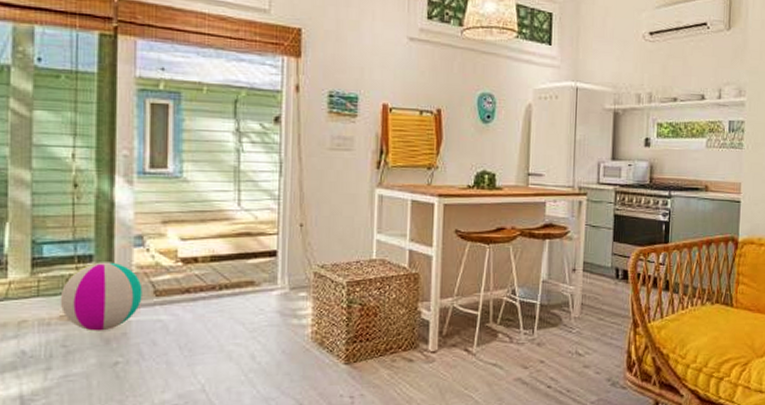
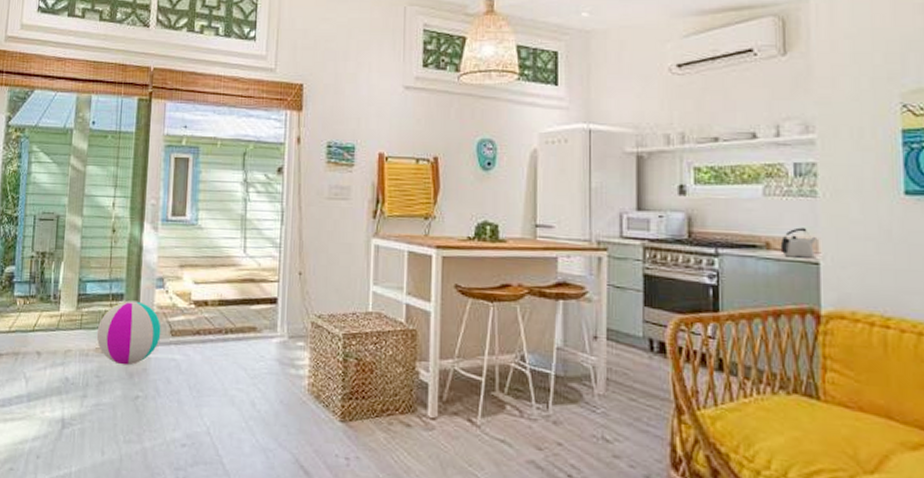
kettle: none [715,173,740,198] -> present [780,227,816,258]

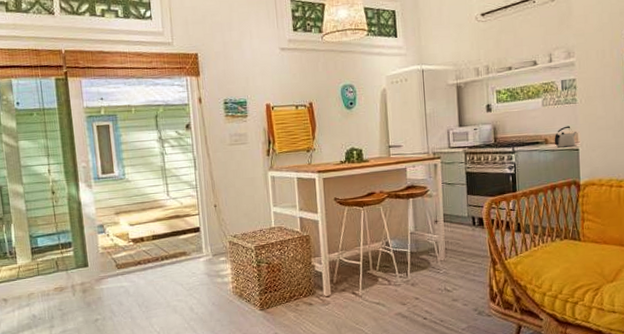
beach ball: present [96,300,161,366] -> none [53,246,109,298]

